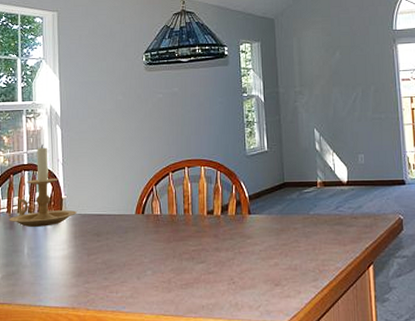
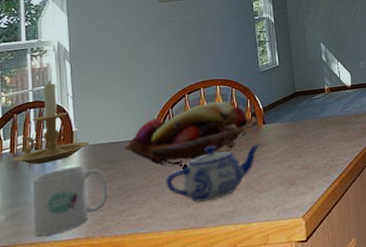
mug: none [25,235,93,299] -> present [32,166,108,236]
fruit basket: none [109,184,244,247] -> present [124,101,259,166]
teapot: none [148,230,245,290] -> present [166,144,260,203]

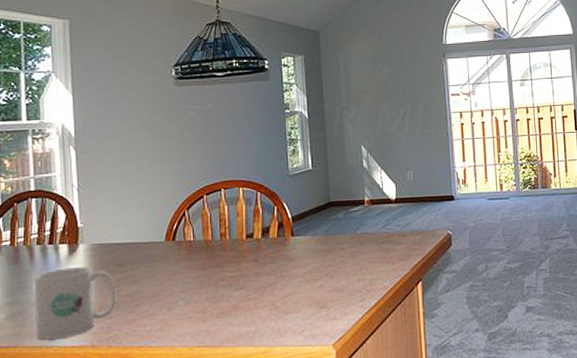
candle holder: present [12,80,89,165] -> none [12,167,96,261]
fruit basket: present [124,101,259,166] -> none [134,206,287,275]
teapot: present [166,144,260,203] -> none [180,255,288,319]

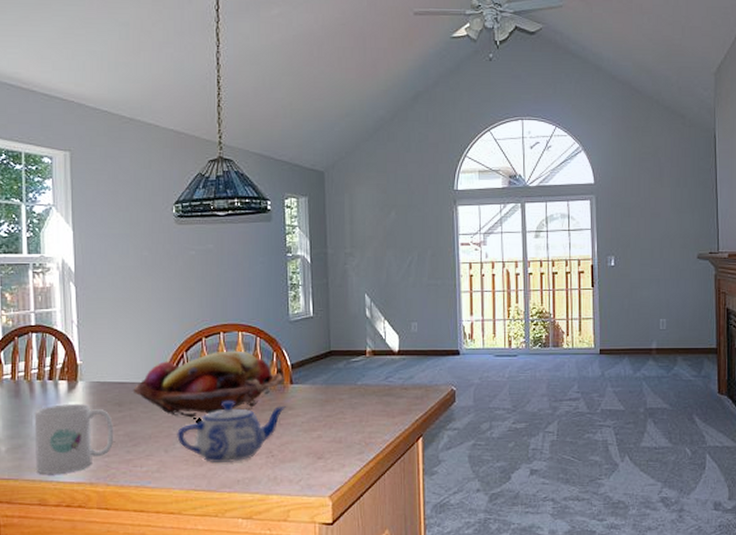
fruit basket: none [134,206,287,275] -> present [132,350,286,418]
teapot: none [180,255,288,319] -> present [177,400,286,464]

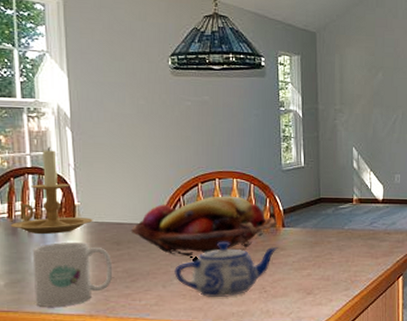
candle holder: none [13,303,95,395] -> present [10,146,93,234]

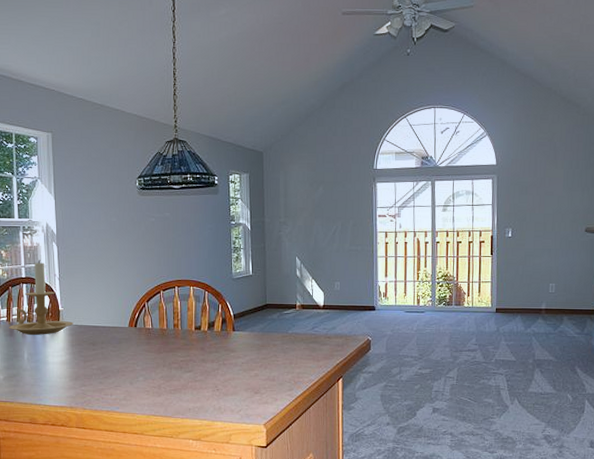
mug: present [32,242,113,307] -> none [25,343,89,399]
fruit basket: present [130,196,278,257] -> none [104,302,229,357]
teapot: present [174,241,278,298] -> none [140,343,229,395]

